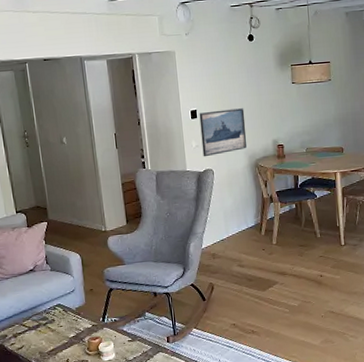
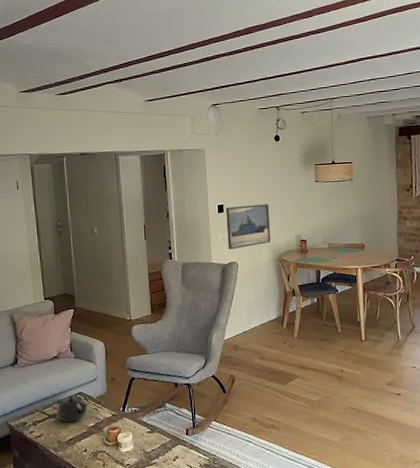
teapot: none [35,306,68,334] -> present [56,394,89,423]

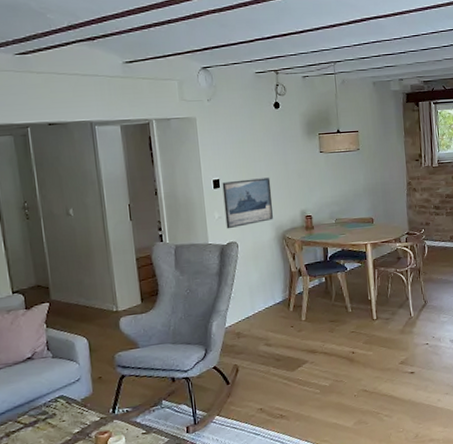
teapot: present [56,394,89,423] -> none [32,399,72,431]

